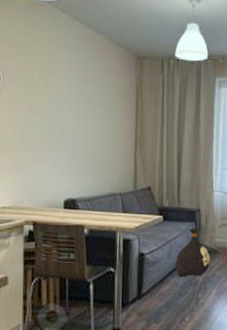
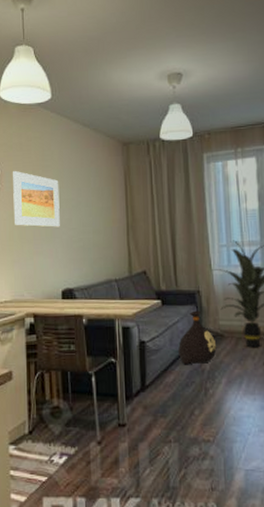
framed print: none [16,72,67,136] -> present [13,171,60,227]

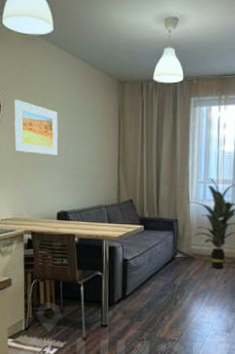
bag: present [178,310,217,365] -> none [155,236,188,280]

